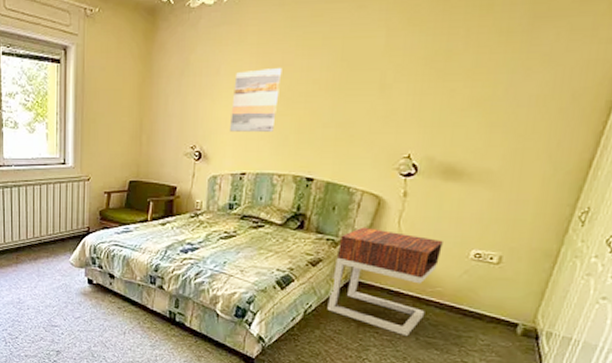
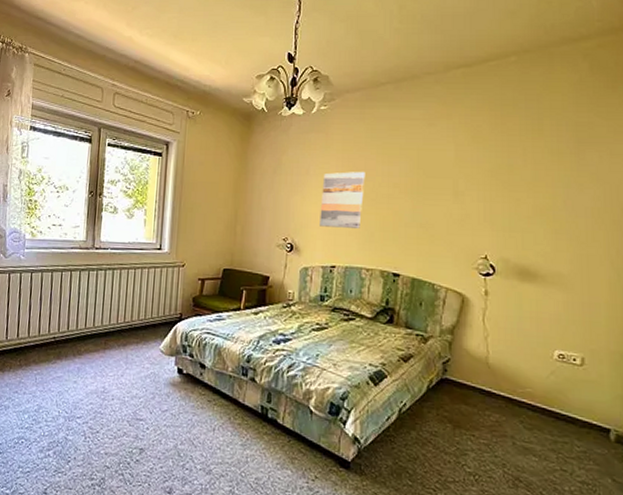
nightstand: present [327,227,443,337] -> none [422,323,527,441]

